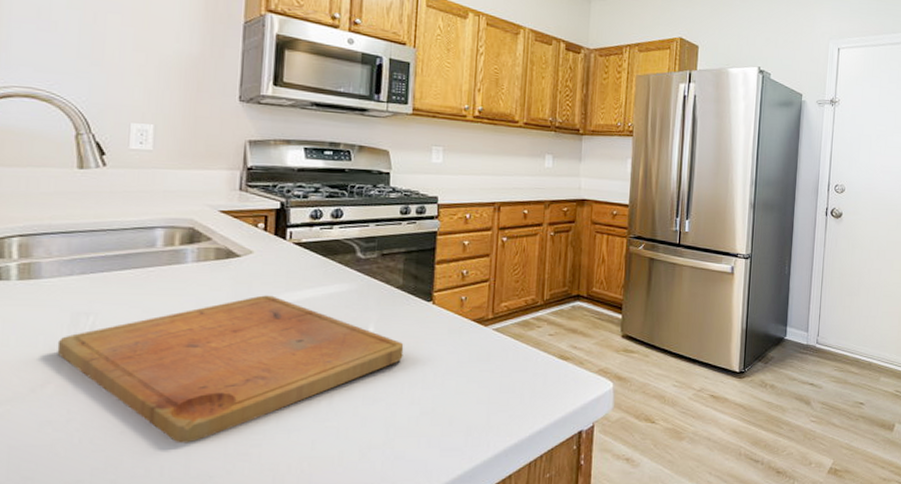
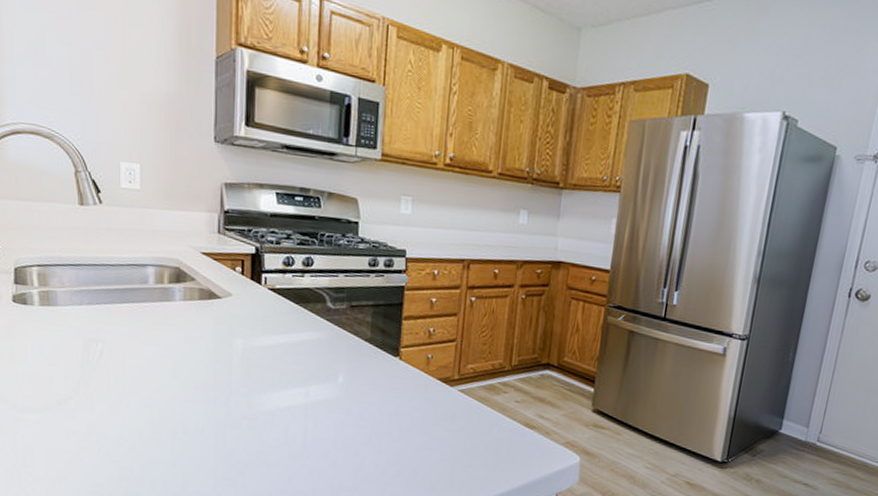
cutting board: present [57,295,404,443] -> none [75,337,372,464]

